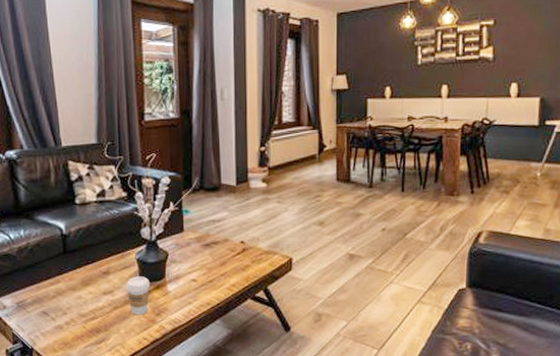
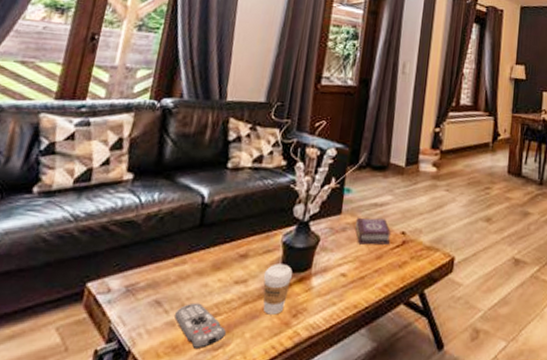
remote control: none [61,311,104,344] -> present [175,302,226,350]
book: none [197,232,232,255] -> present [355,217,391,245]

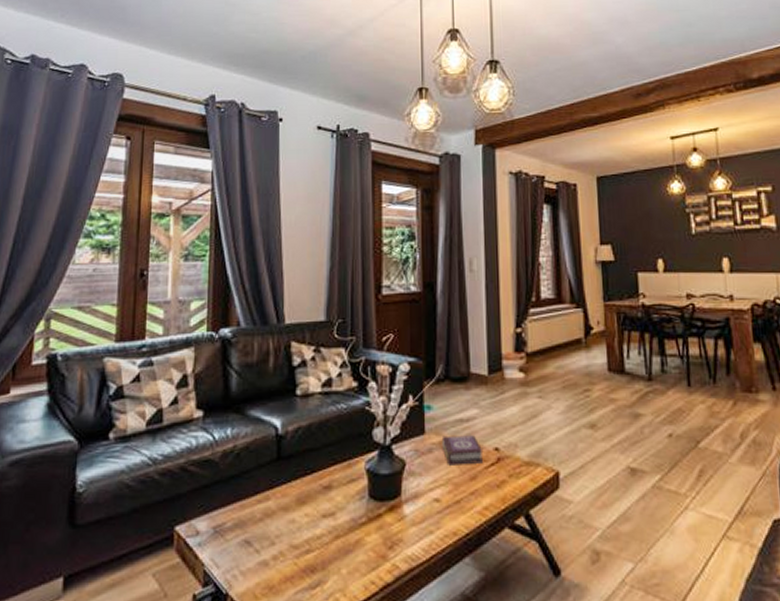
remote control: present [175,302,226,350] -> none [267,540,321,589]
coffee cup: present [262,264,293,315] -> none [351,493,382,548]

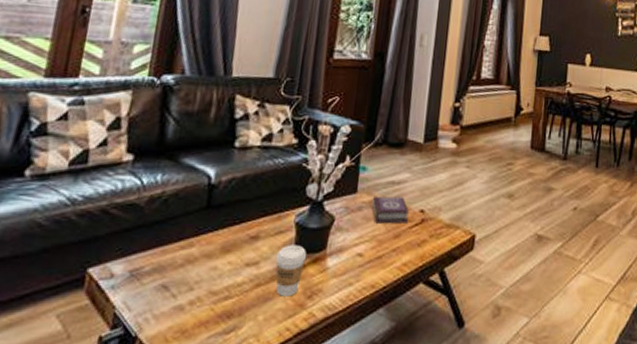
coffee cup: none [351,493,382,548] -> present [275,245,307,297]

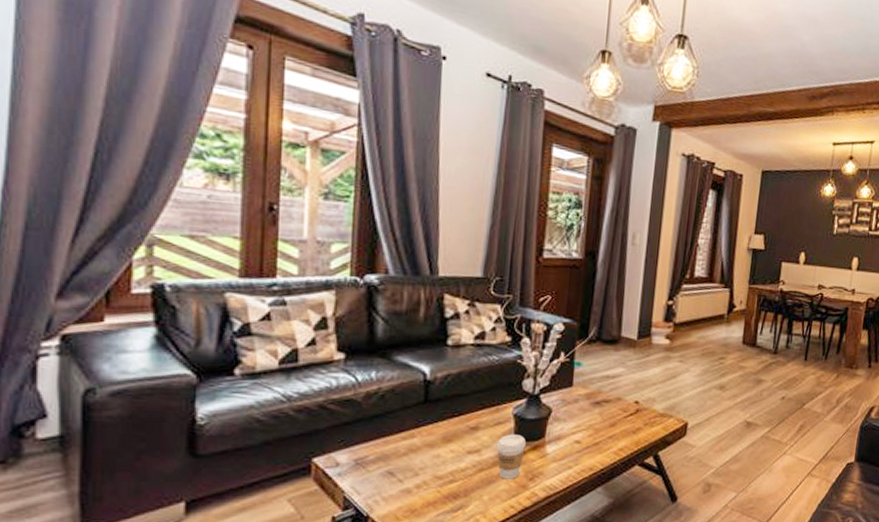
book: present [371,195,409,224] -> none [587,389,624,414]

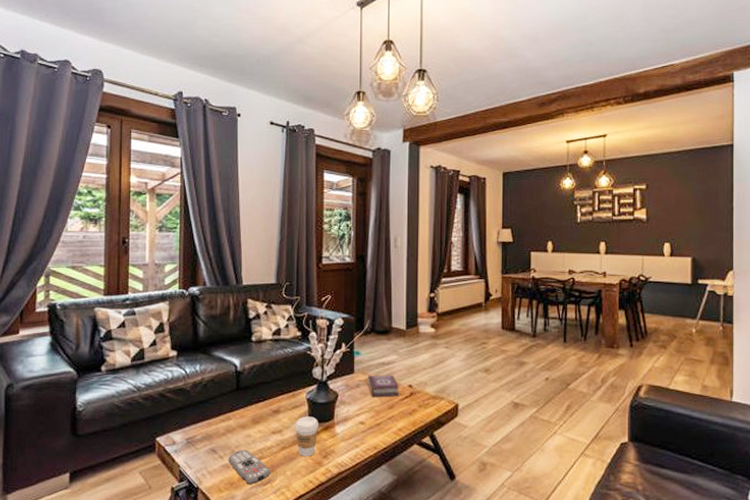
remote control: none [410,472,463,512] -> present [228,449,271,485]
book: none [587,389,624,414] -> present [367,375,400,397]

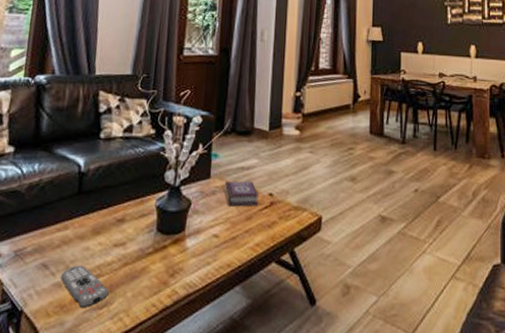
coffee cup: present [295,416,319,457] -> none [140,227,168,275]

